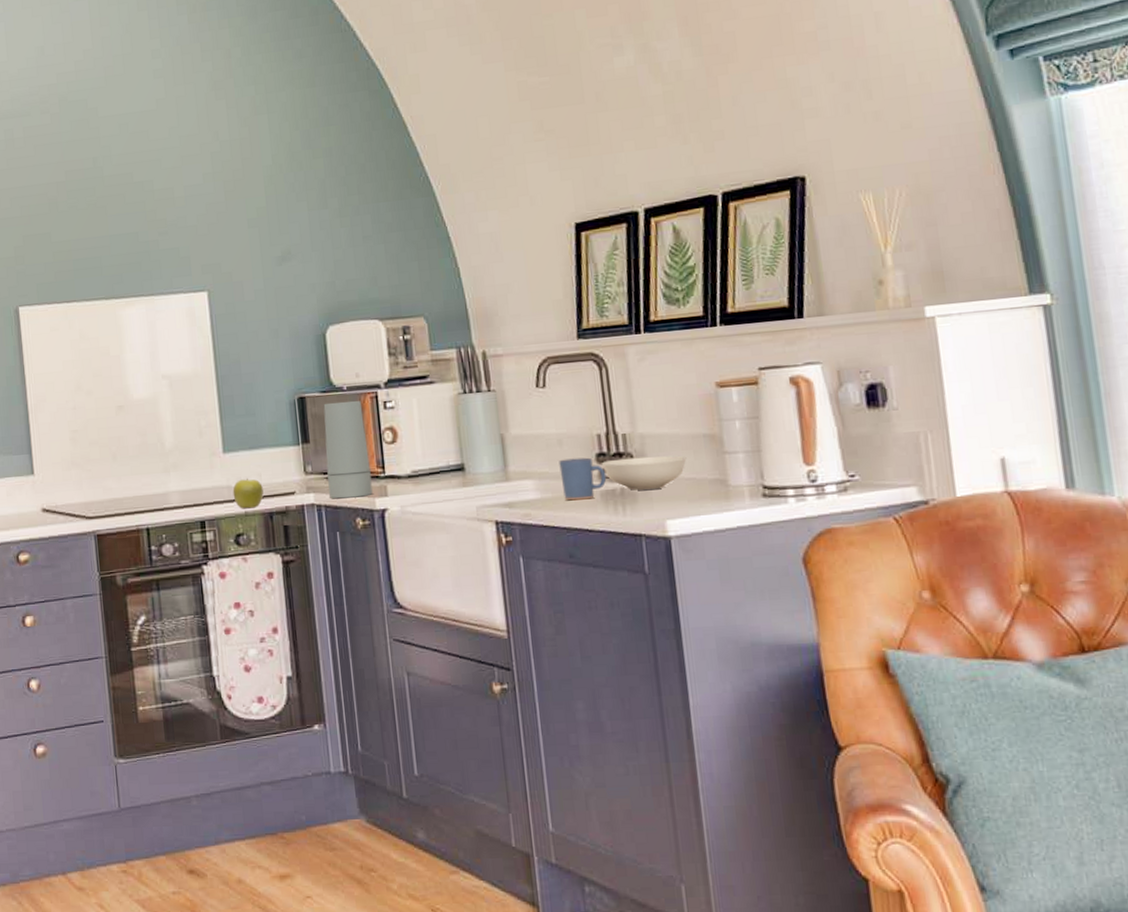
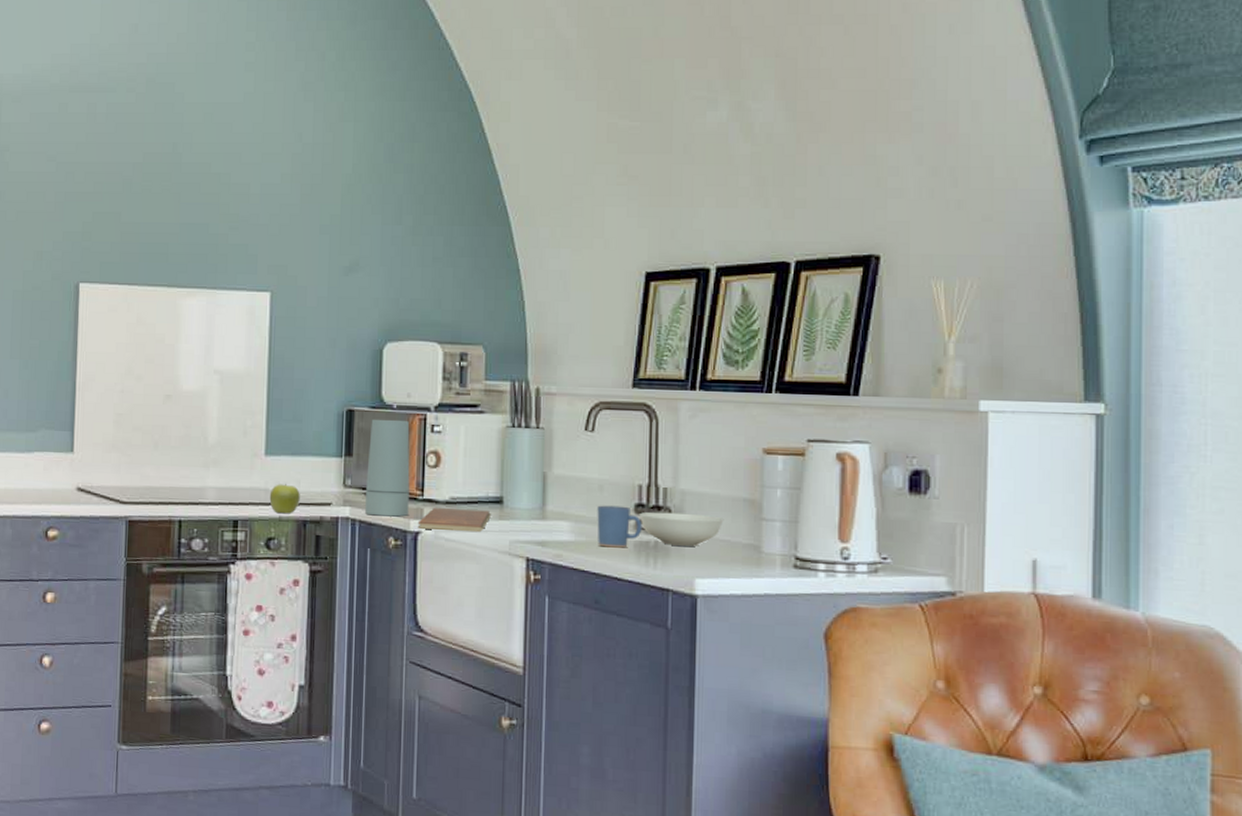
chopping board: none [383,479,455,506] -> present [417,508,491,533]

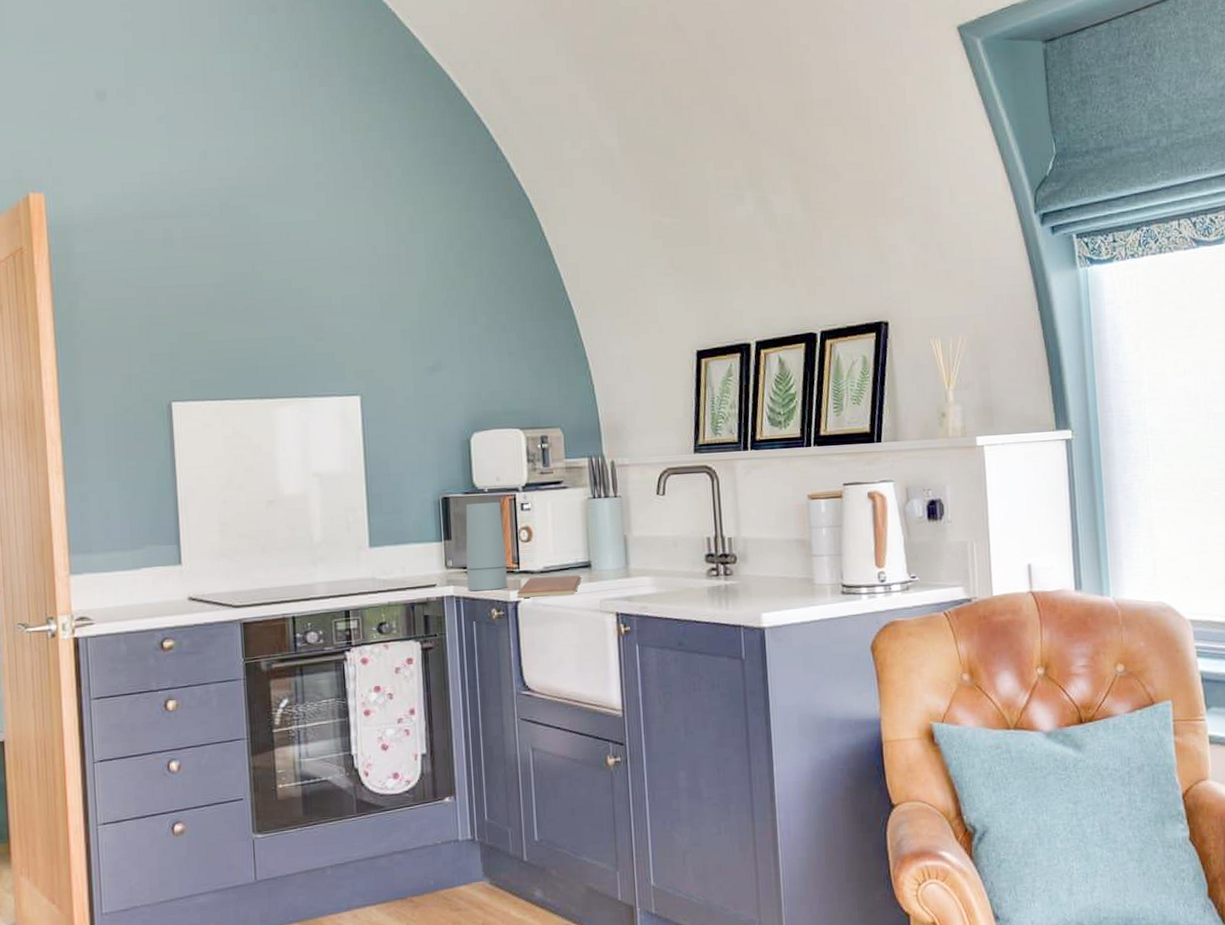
fruit: present [269,484,300,514] -> none [377,572,406,600]
mug: present [597,505,642,548] -> none [673,557,714,595]
bowl: present [638,511,724,546] -> none [709,557,781,587]

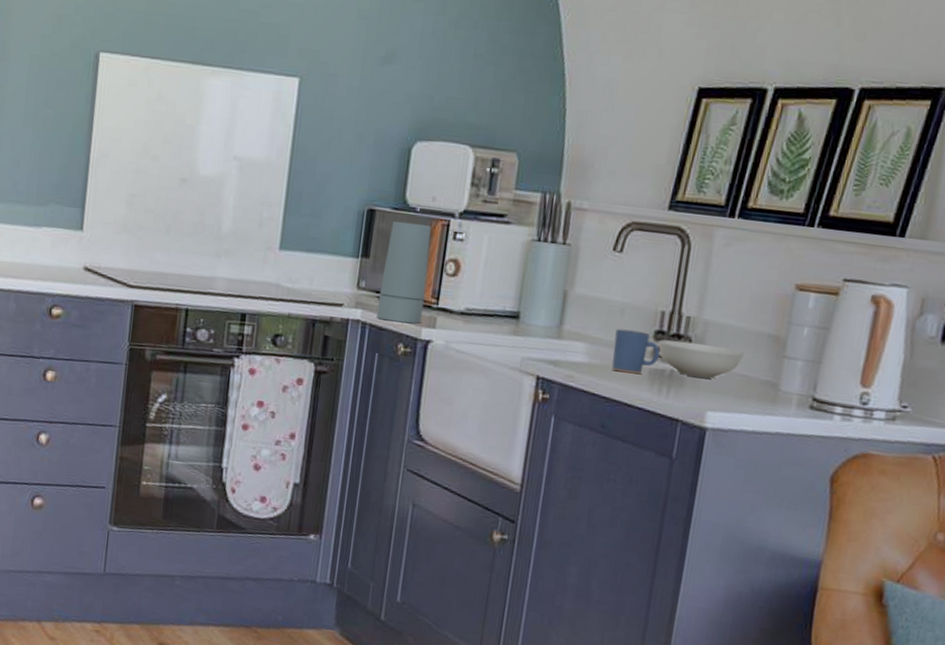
chopping board: present [516,575,582,599] -> none [429,317,506,347]
mug: none [673,557,714,595] -> present [612,328,660,374]
bowl: none [709,557,781,587] -> present [657,339,745,379]

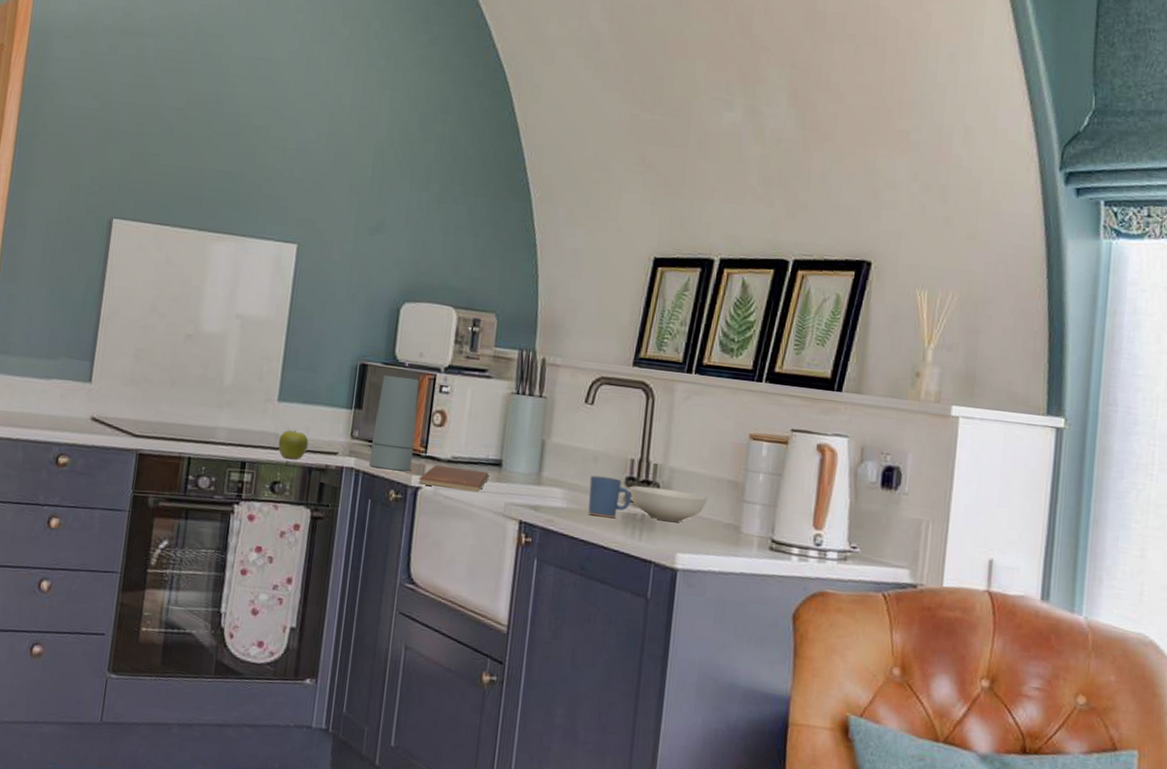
fruit: none [280,280,312,312] -> present [278,430,309,460]
chopping board: none [429,317,506,347] -> present [418,465,489,493]

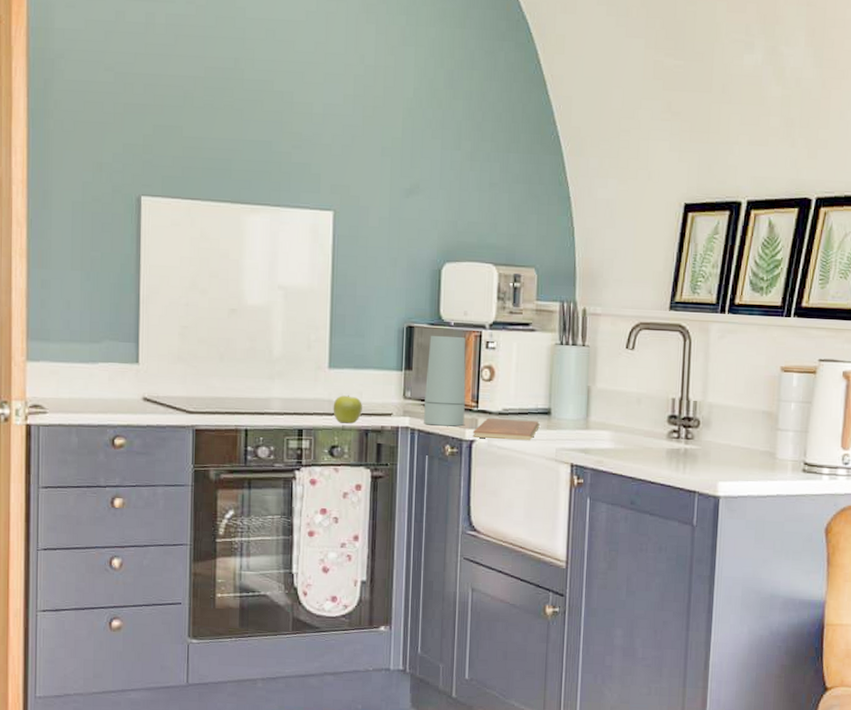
mug: present [588,475,632,518] -> none [634,416,674,455]
bowl: present [629,485,708,522] -> none [671,422,745,453]

